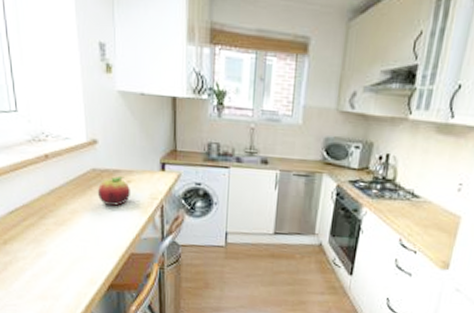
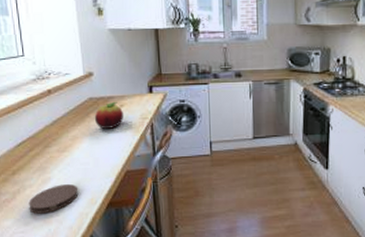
coaster: none [21,260,77,289] -> present [28,184,79,214]

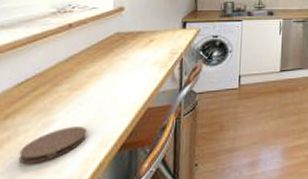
fruit: present [94,101,124,129] -> none [118,36,153,64]

